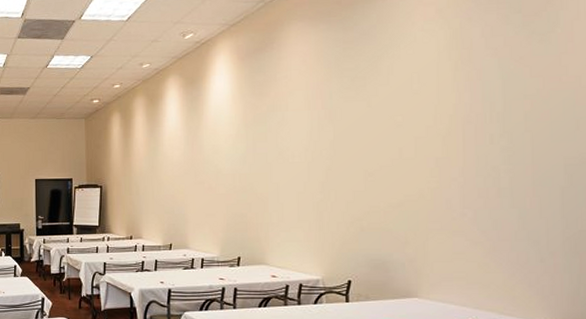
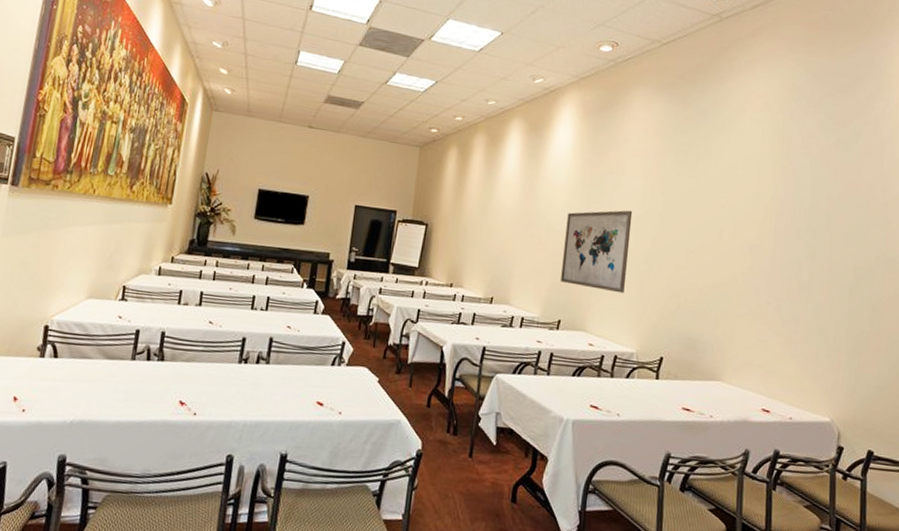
wall art: none [234,144,302,225] -> present [561,210,633,294]

